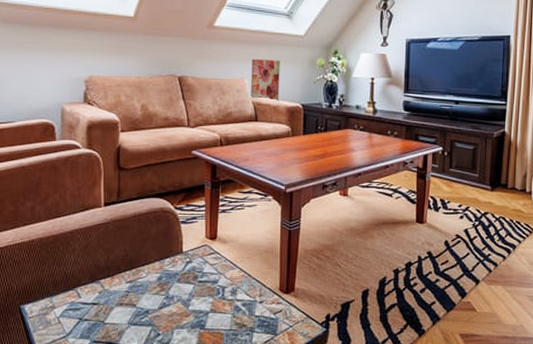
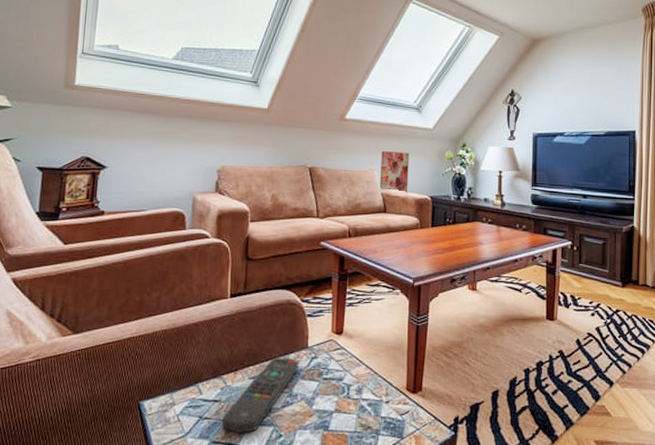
remote control: none [101,262,175,333] -> present [221,357,300,433]

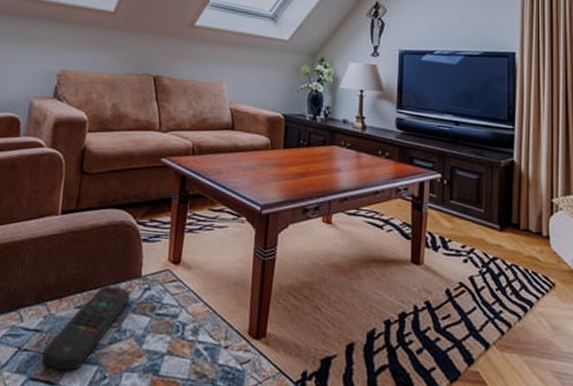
wall art: present [380,151,410,195] -> none [229,62,262,111]

